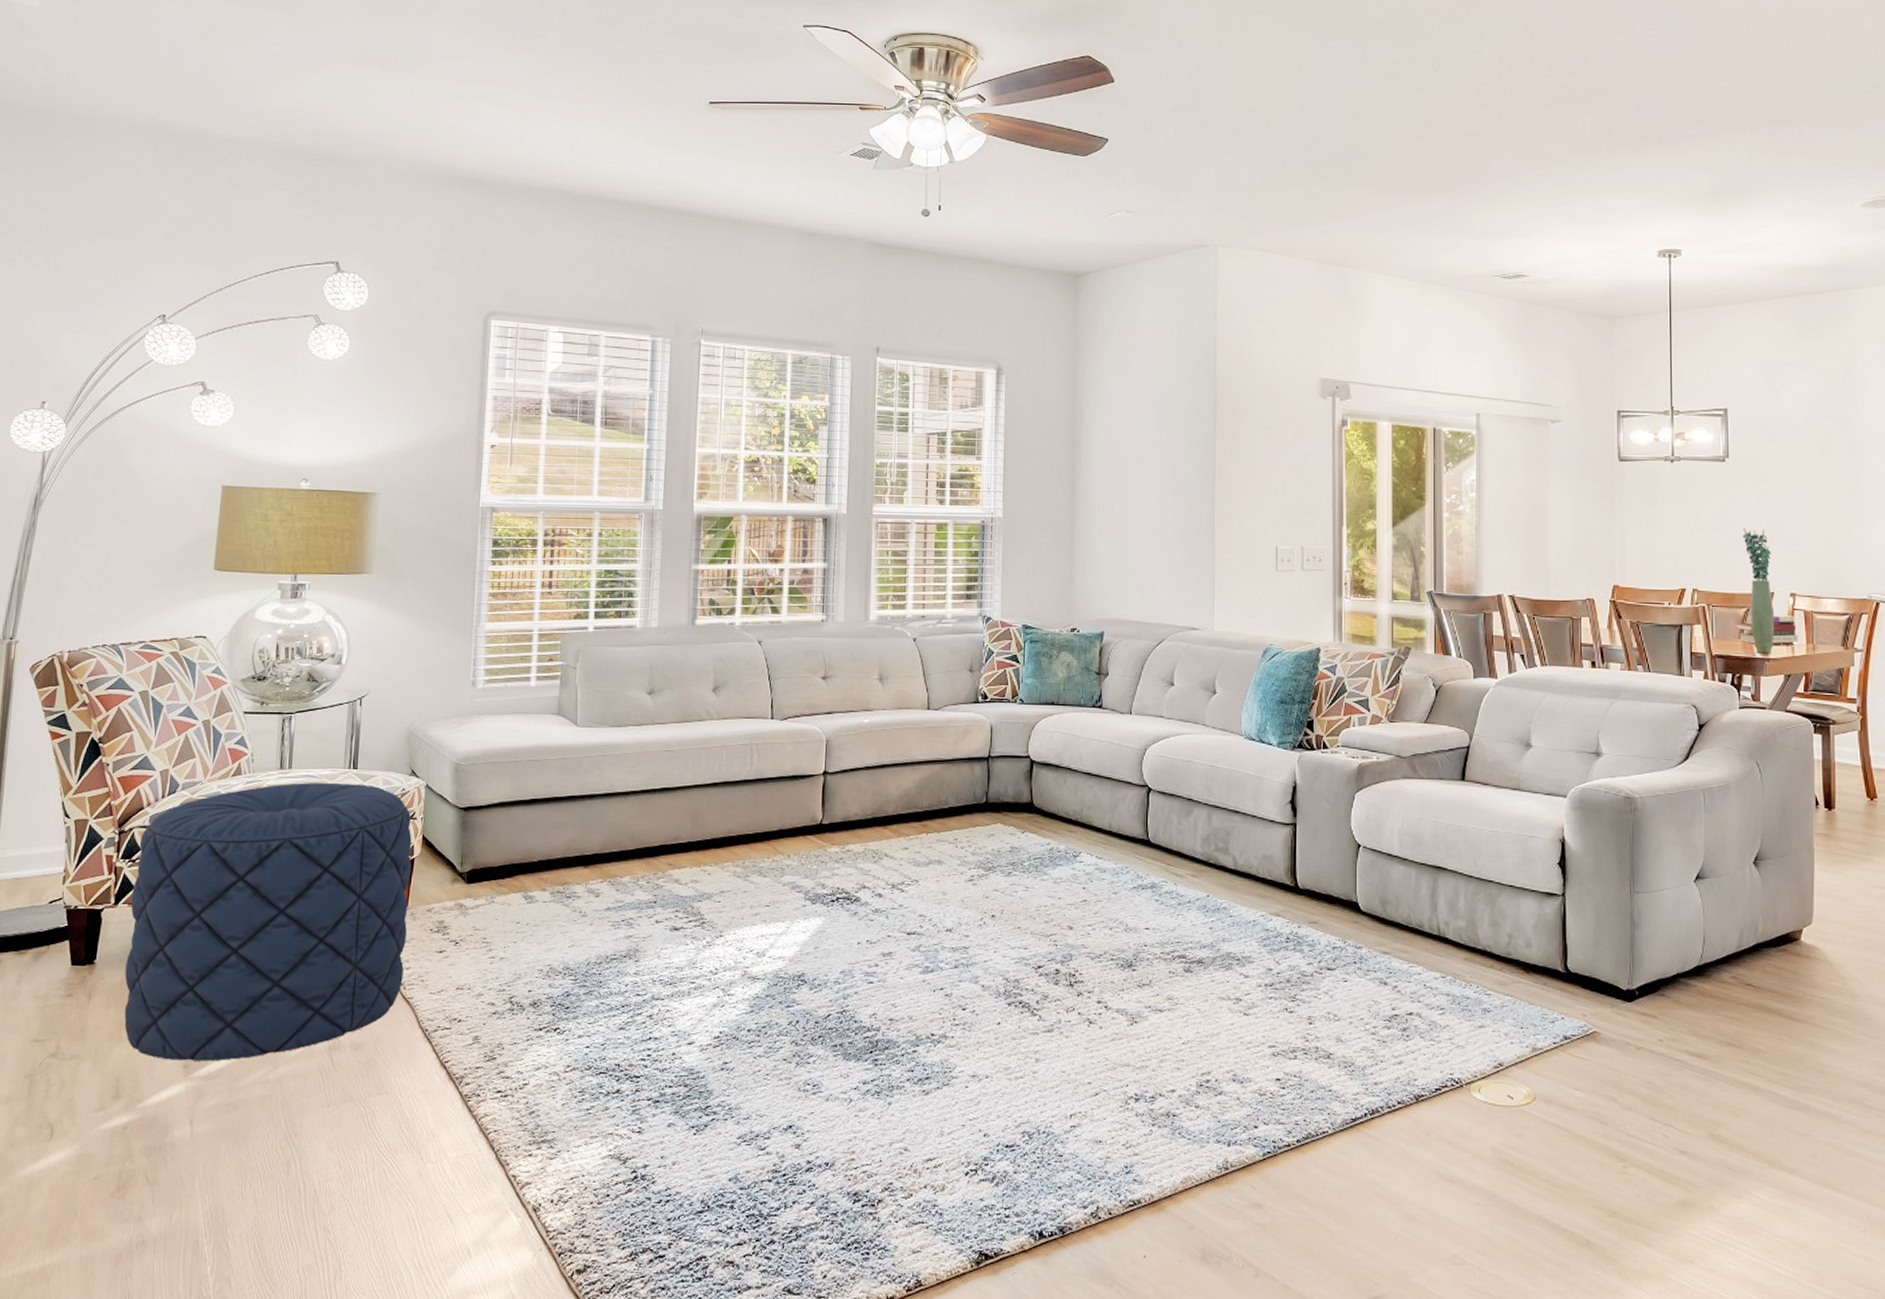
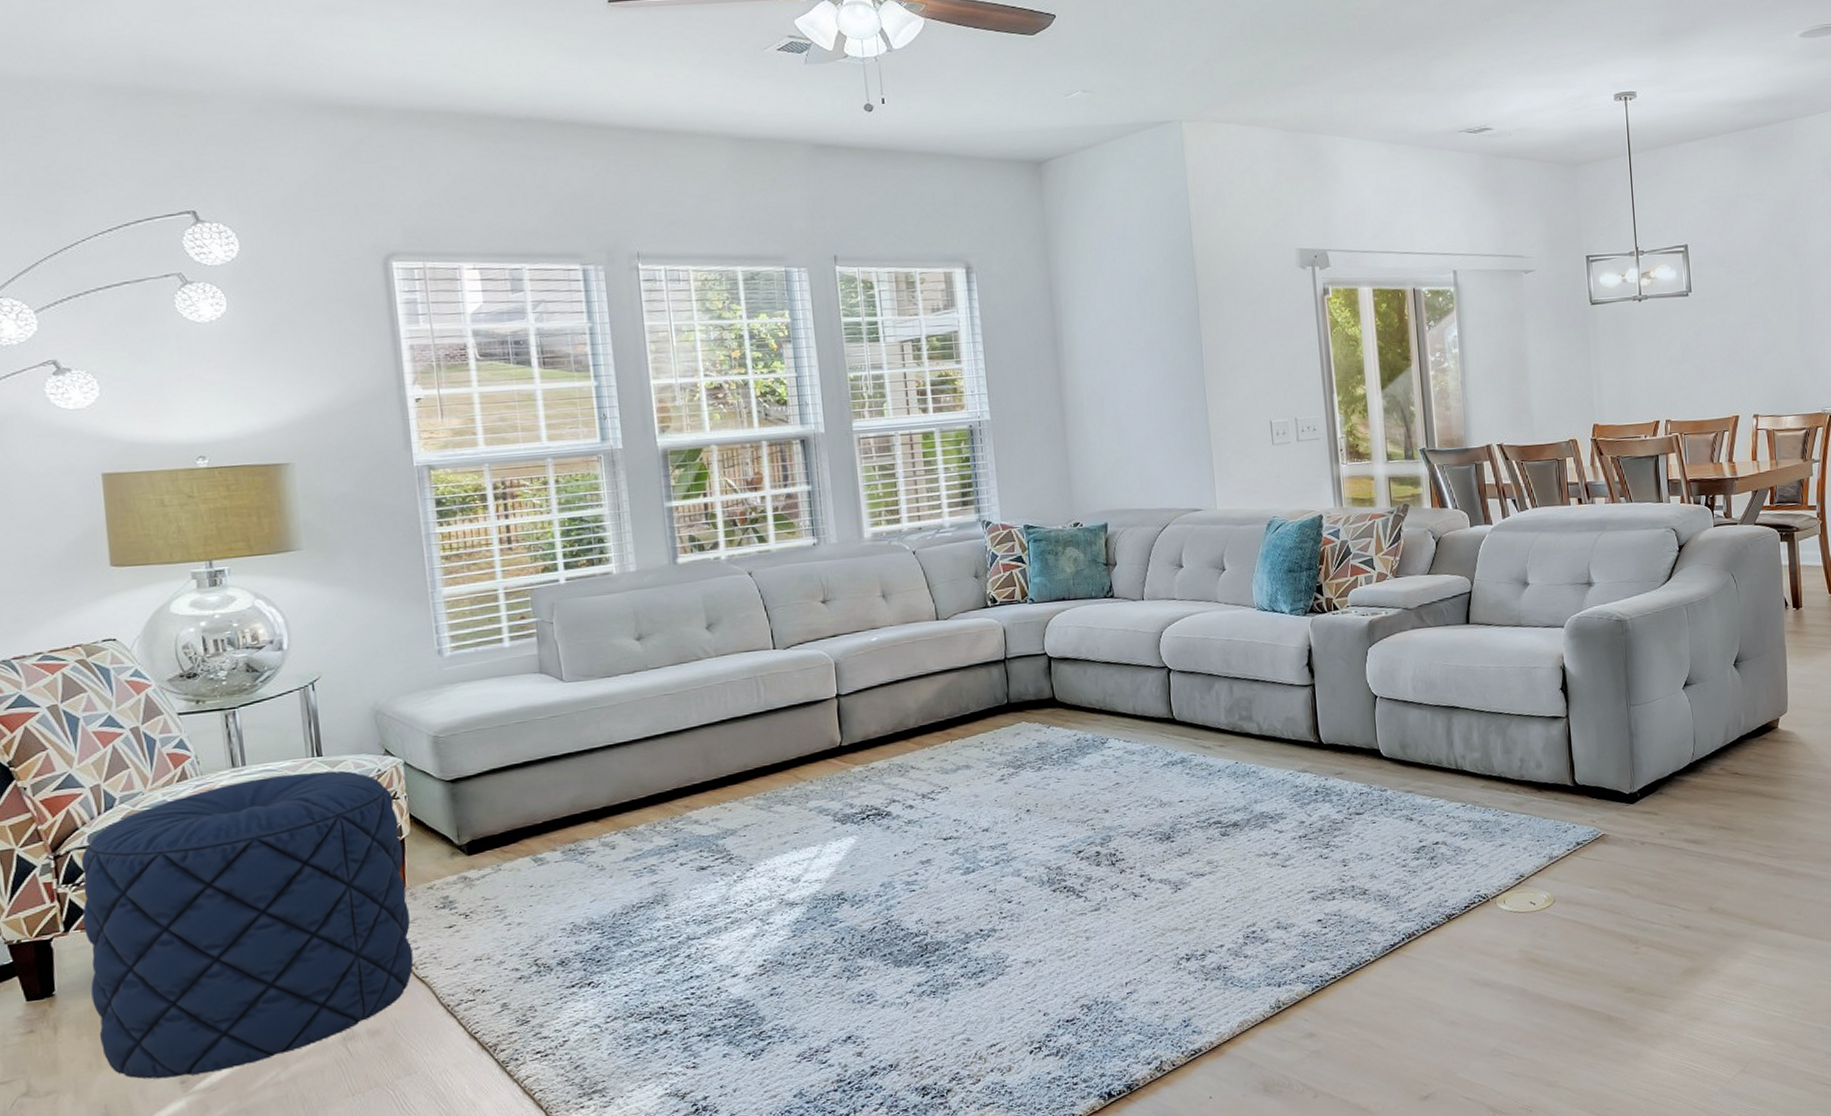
books: present [1736,614,1799,646] -> none [1706,435,1763,467]
vase: present [1742,527,1775,654] -> none [1708,357,1742,474]

